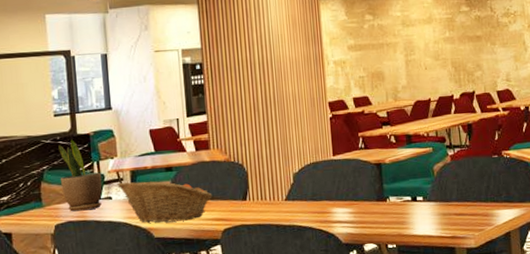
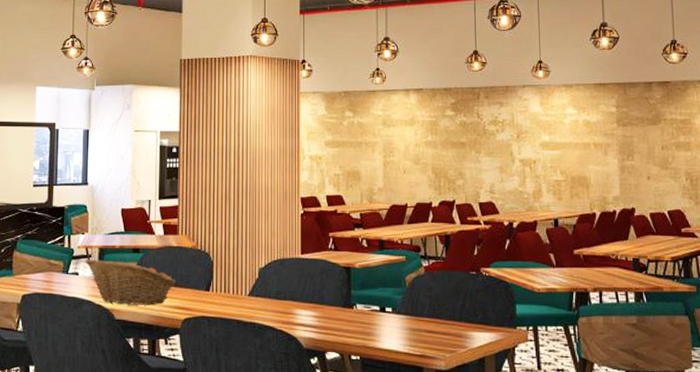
potted plant: present [58,139,103,212] -> none [32,211,71,284]

